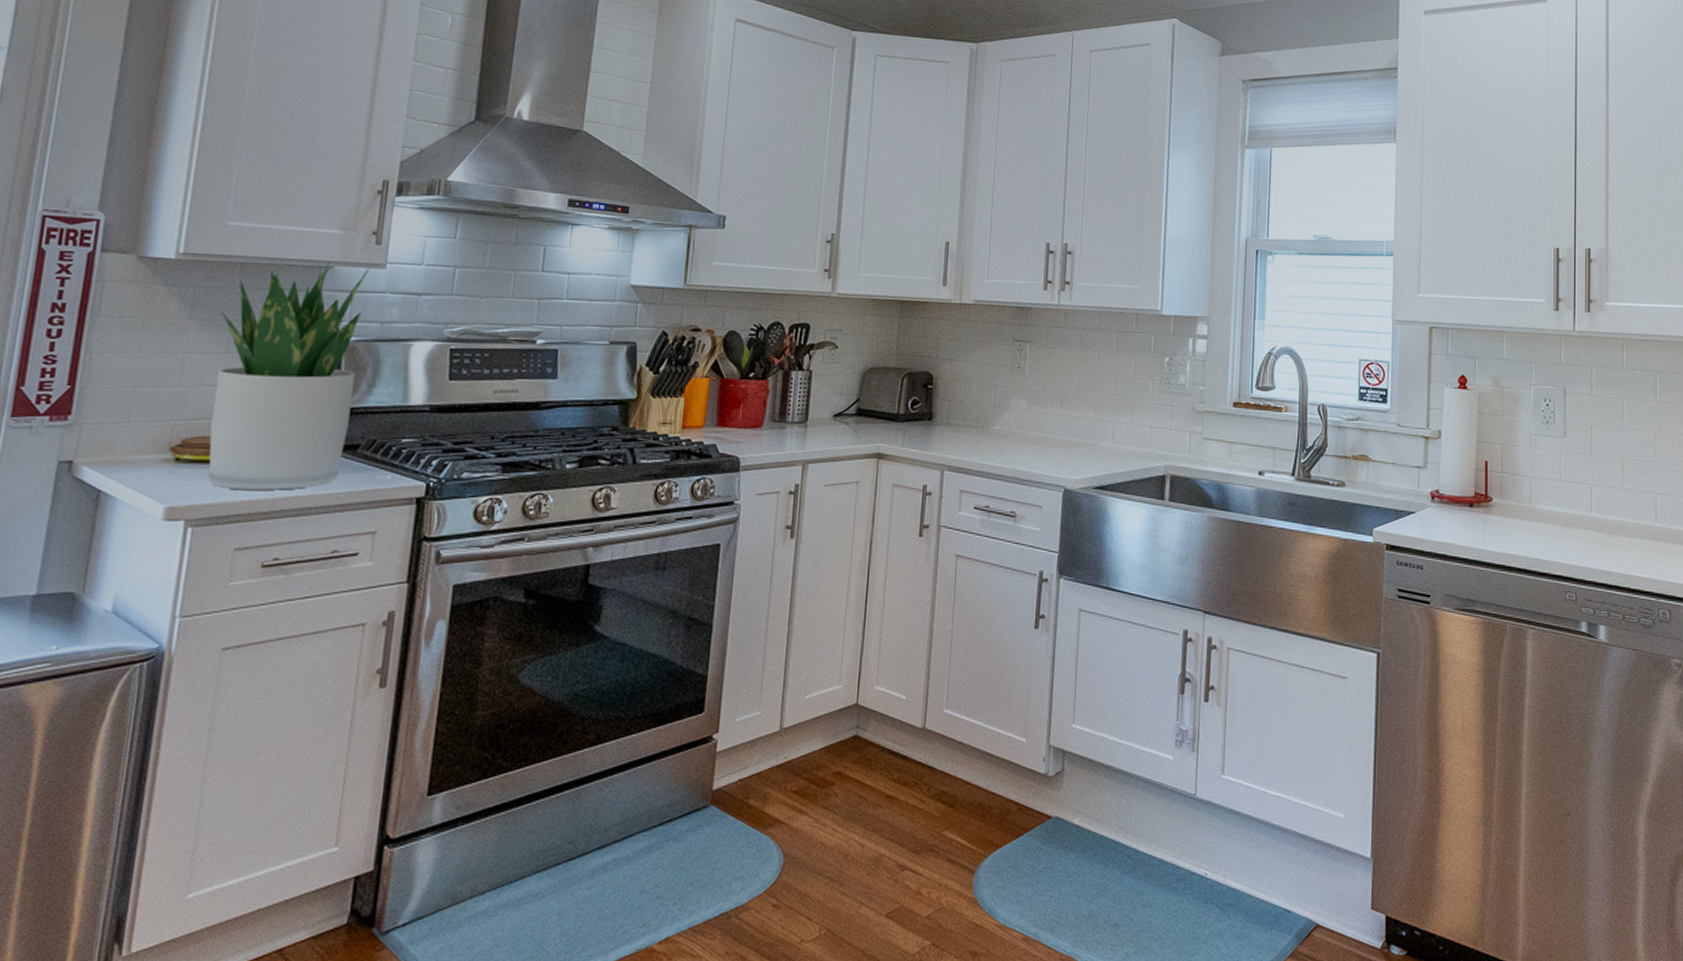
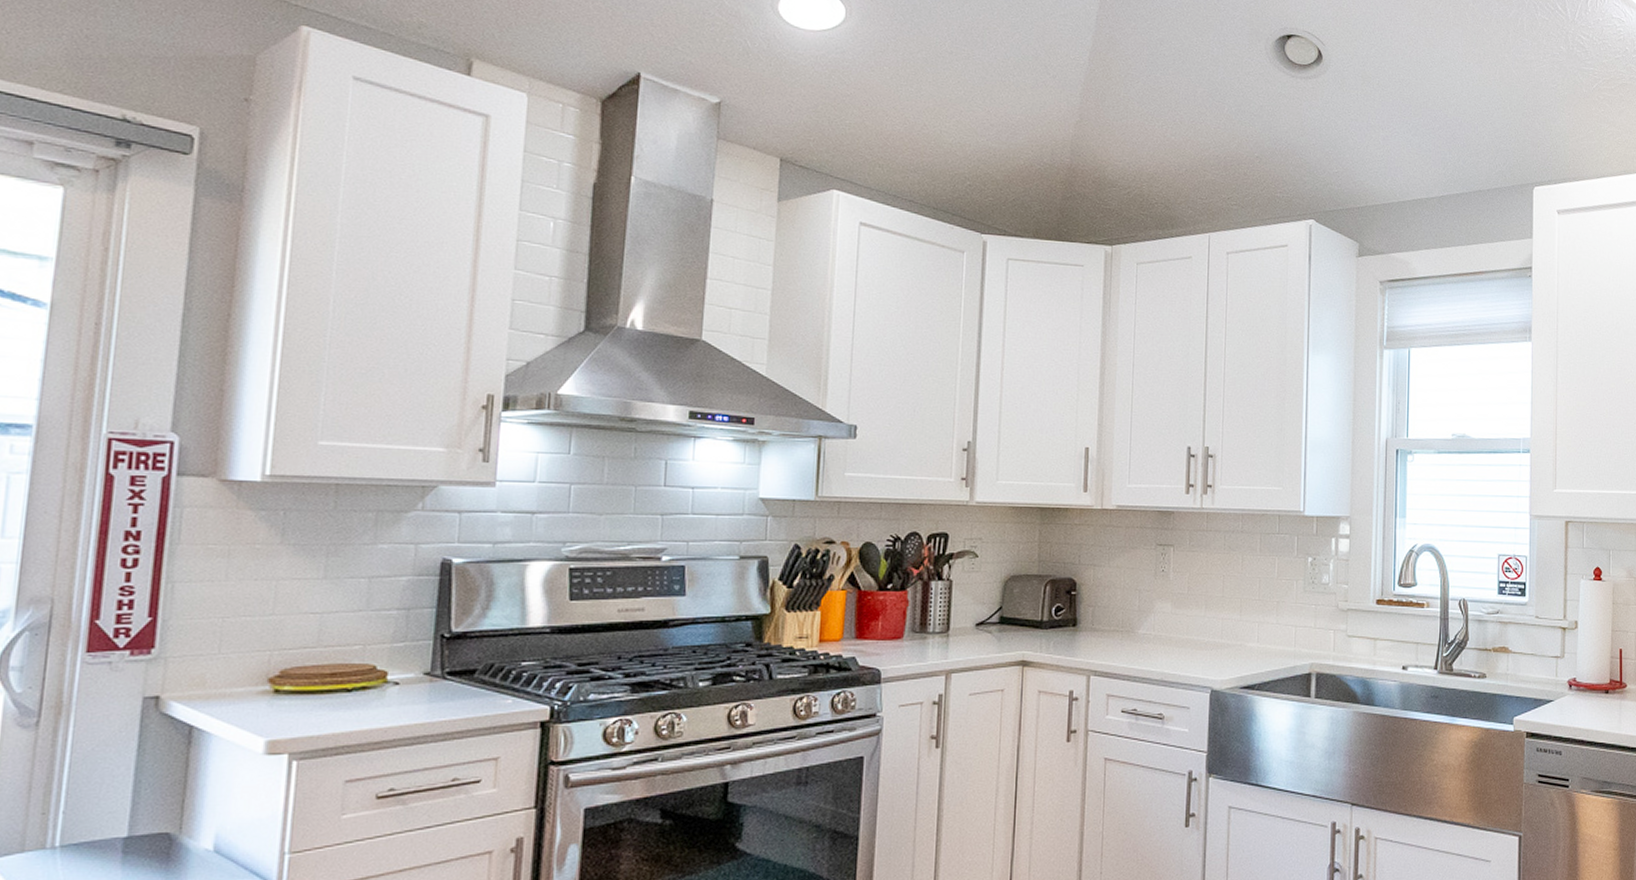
planter: present [208,262,370,491] -> none [310,481,478,721]

